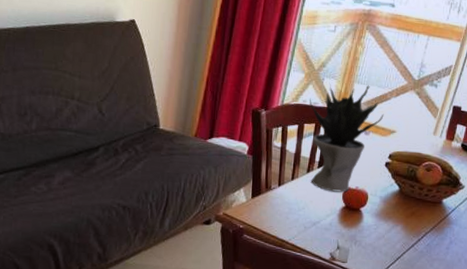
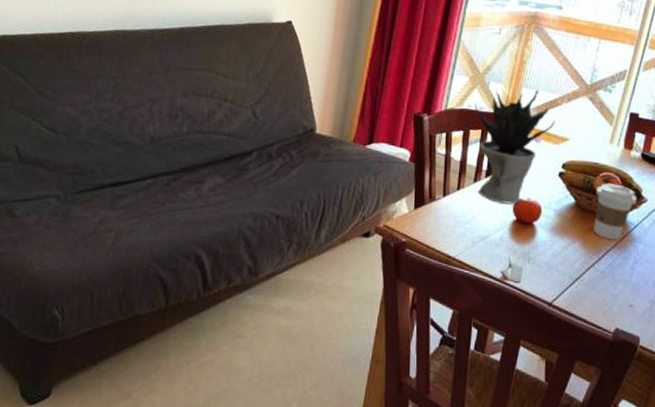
coffee cup: none [415,172,456,223] -> present [594,183,638,240]

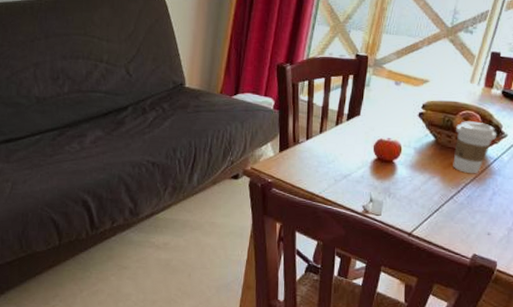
potted plant: present [475,88,555,204] -> none [336,35,416,144]

